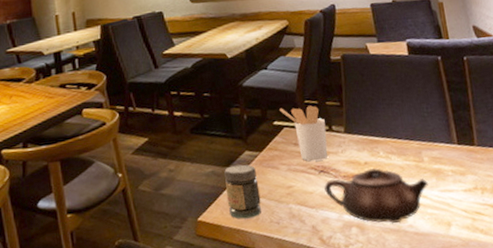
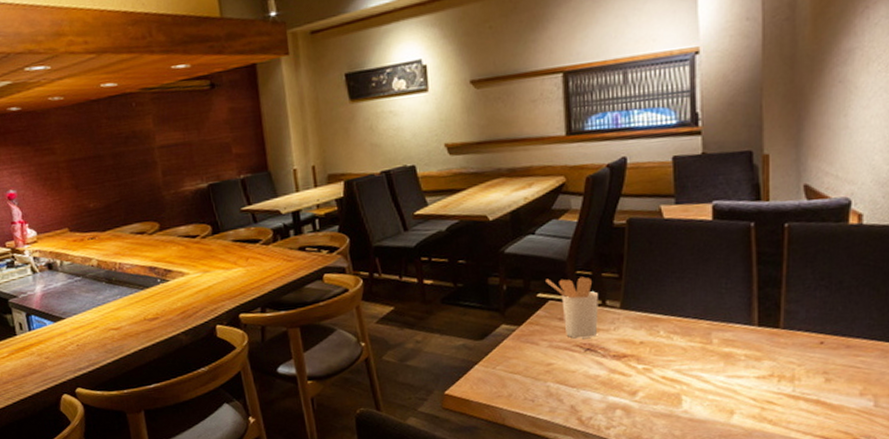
jar: present [224,164,261,219] -> none [477,338,516,395]
teapot: present [324,168,429,224] -> none [589,348,715,409]

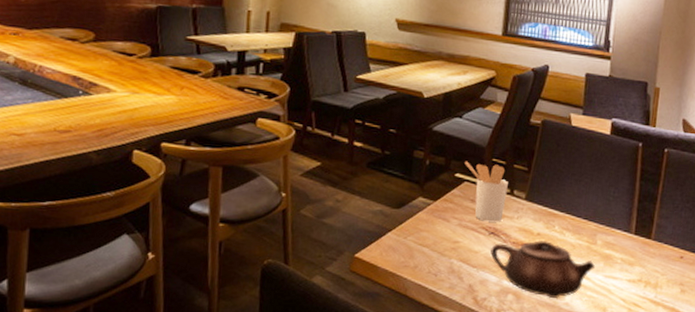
teapot: none [589,348,715,409] -> present [490,240,596,299]

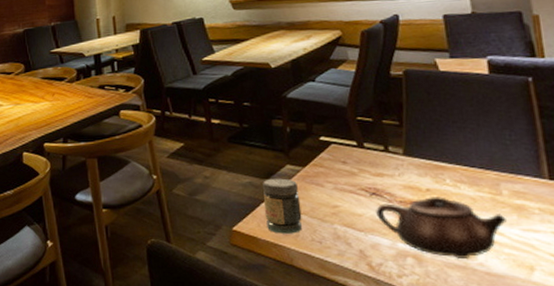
jar: none [388,209,426,265] -> present [263,178,302,234]
utensil holder: present [465,161,508,222] -> none [327,123,382,182]

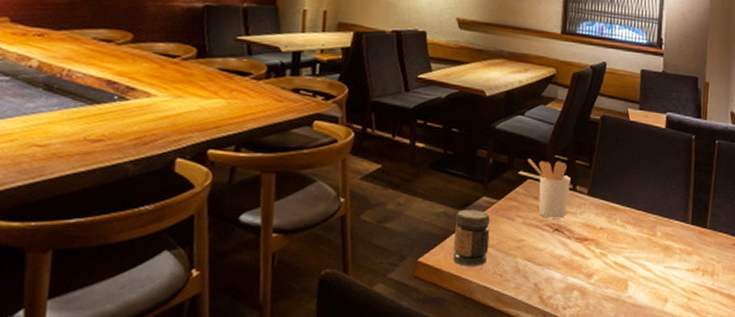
utensil holder: none [327,123,382,182] -> present [528,158,571,219]
teapot: present [376,197,508,260] -> none [555,235,656,293]

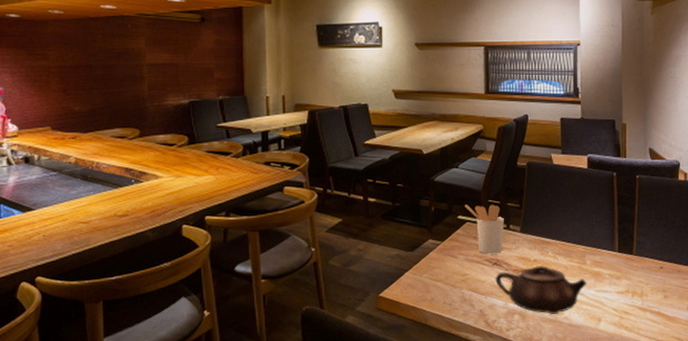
jar: present [453,209,490,266] -> none [407,251,438,298]
teapot: none [555,235,656,293] -> present [495,266,588,315]

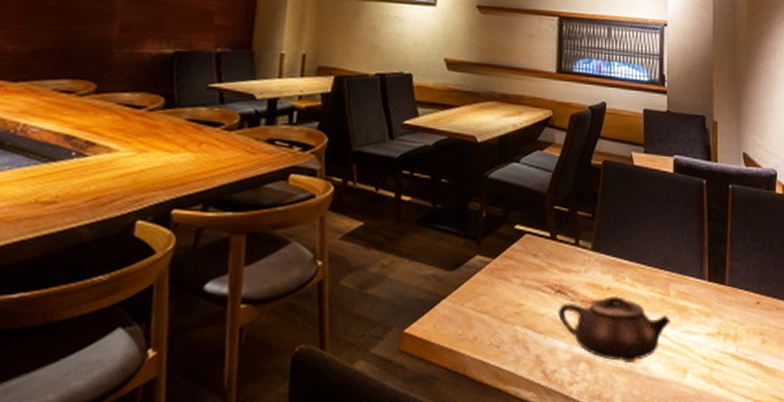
utensil holder: present [465,204,504,254] -> none [525,210,572,278]

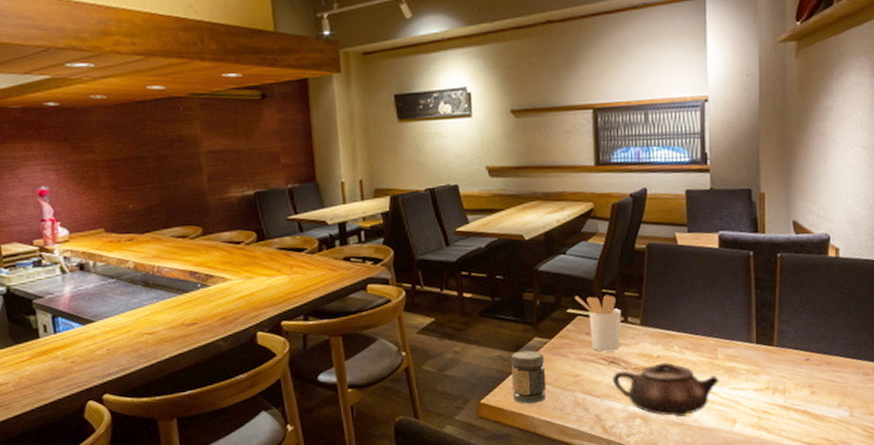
jar: none [443,270,485,337] -> present [511,350,546,404]
utensil holder: none [525,210,572,278] -> present [575,295,621,352]

